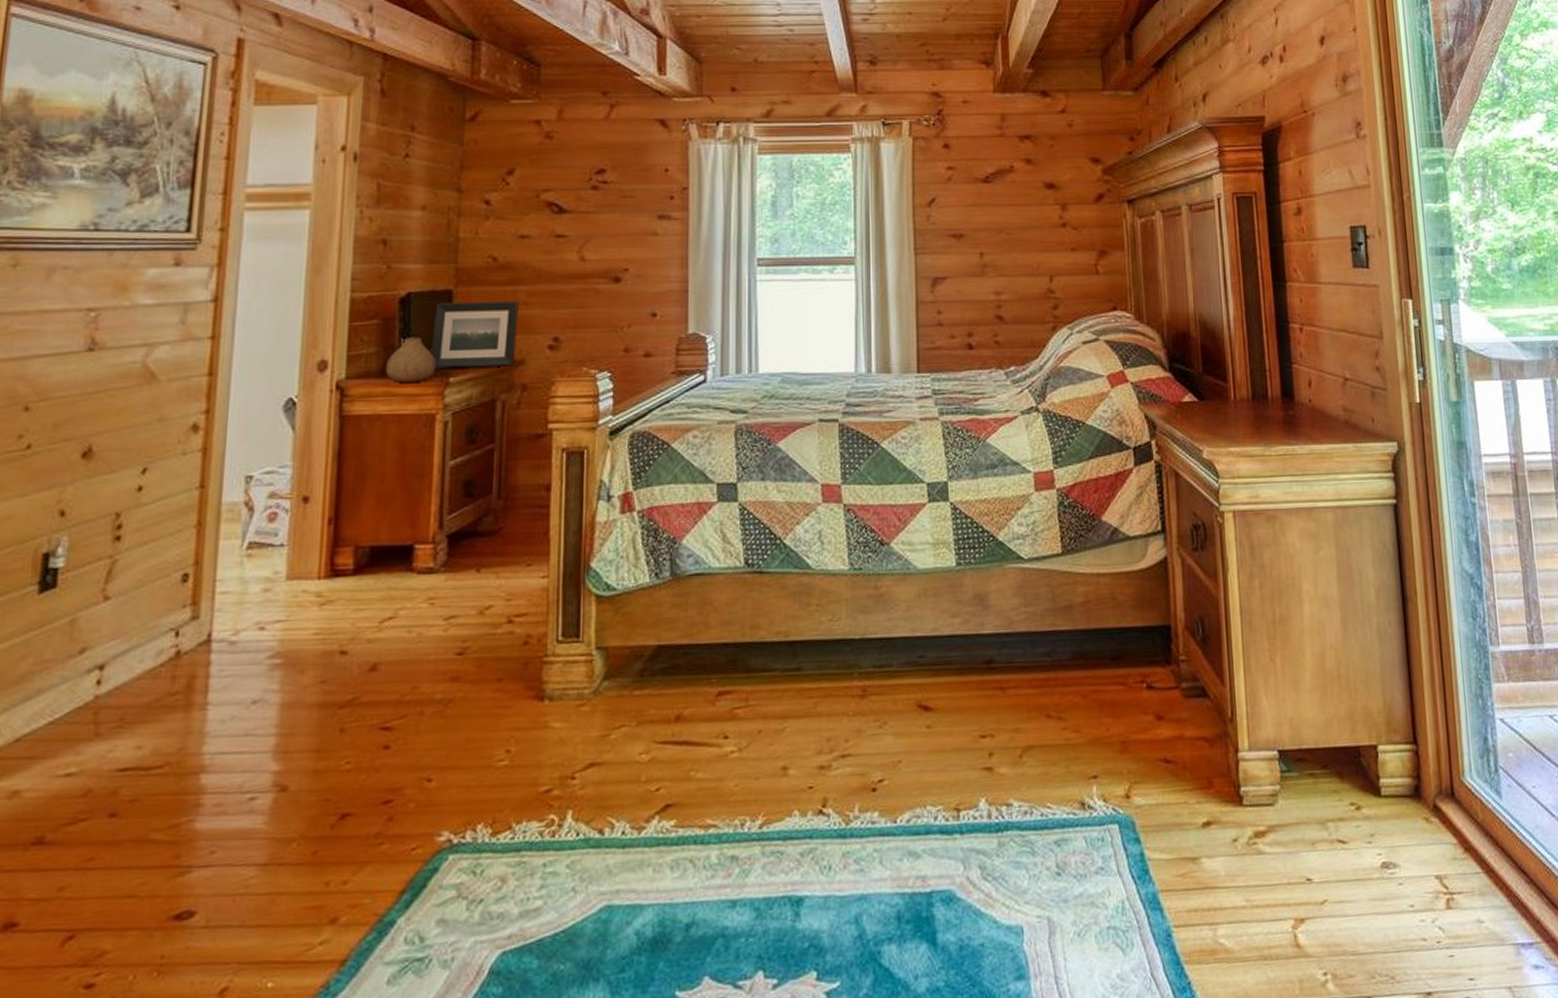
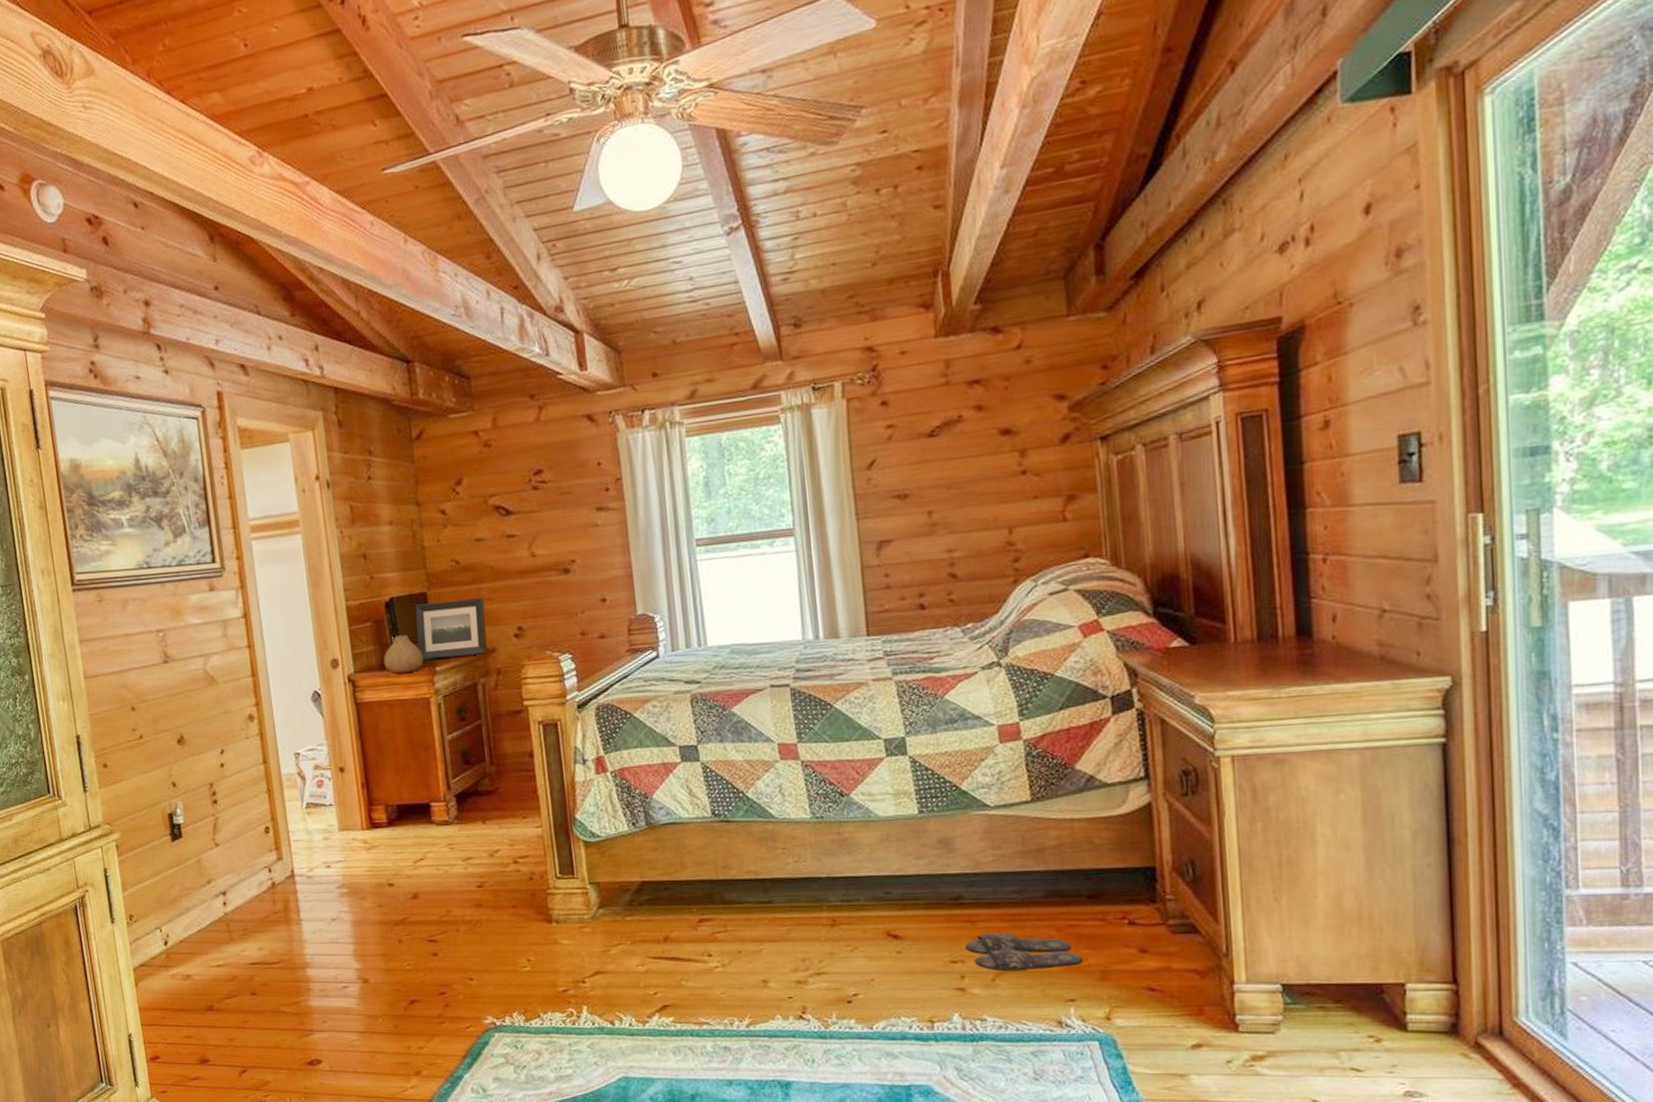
slippers: none [995,700,1105,745] -> present [966,932,1083,971]

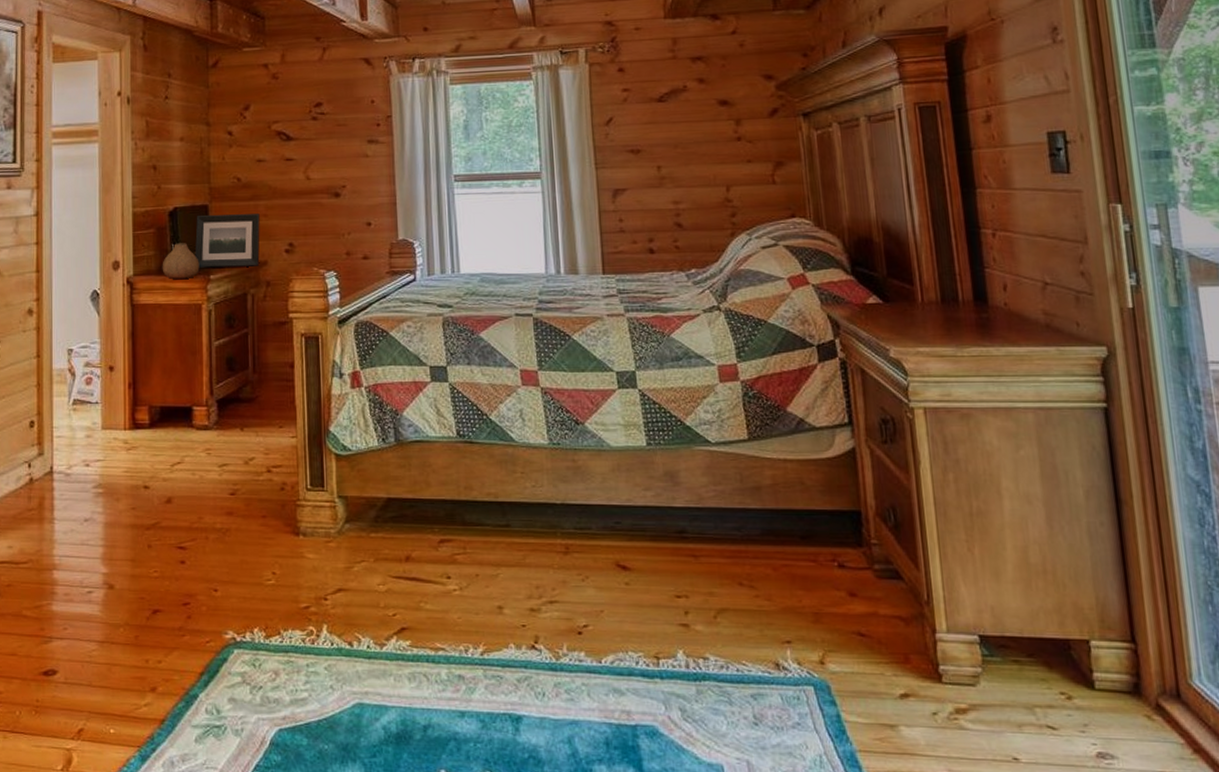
slippers: present [966,932,1083,971] -> none [689,568,797,608]

